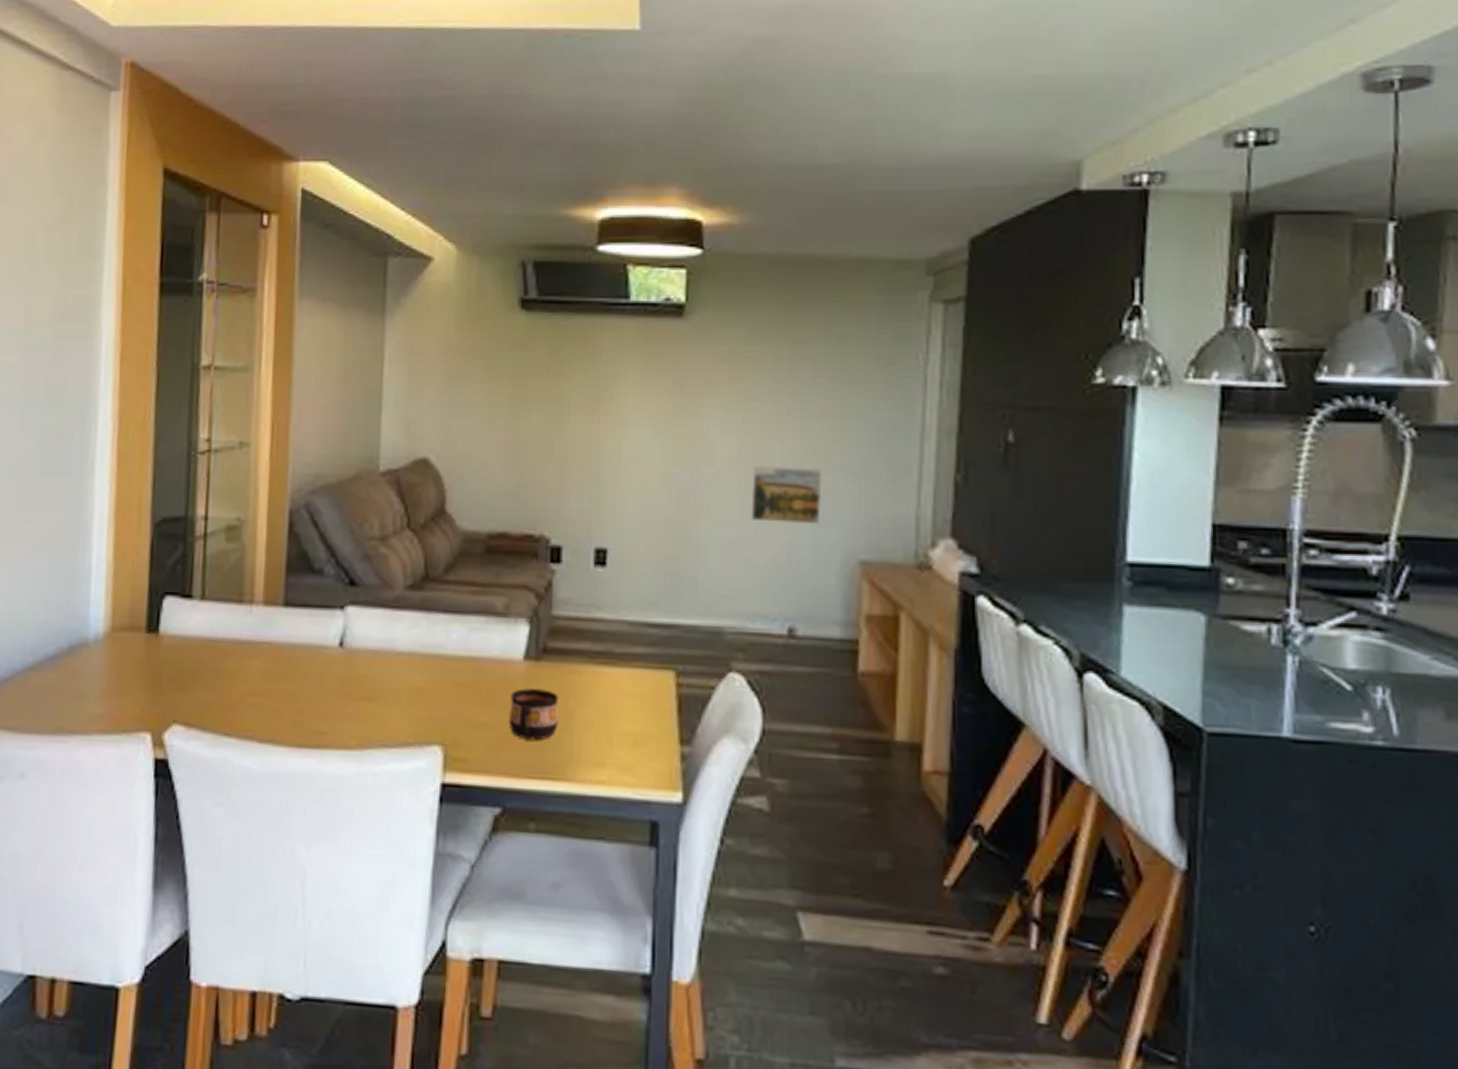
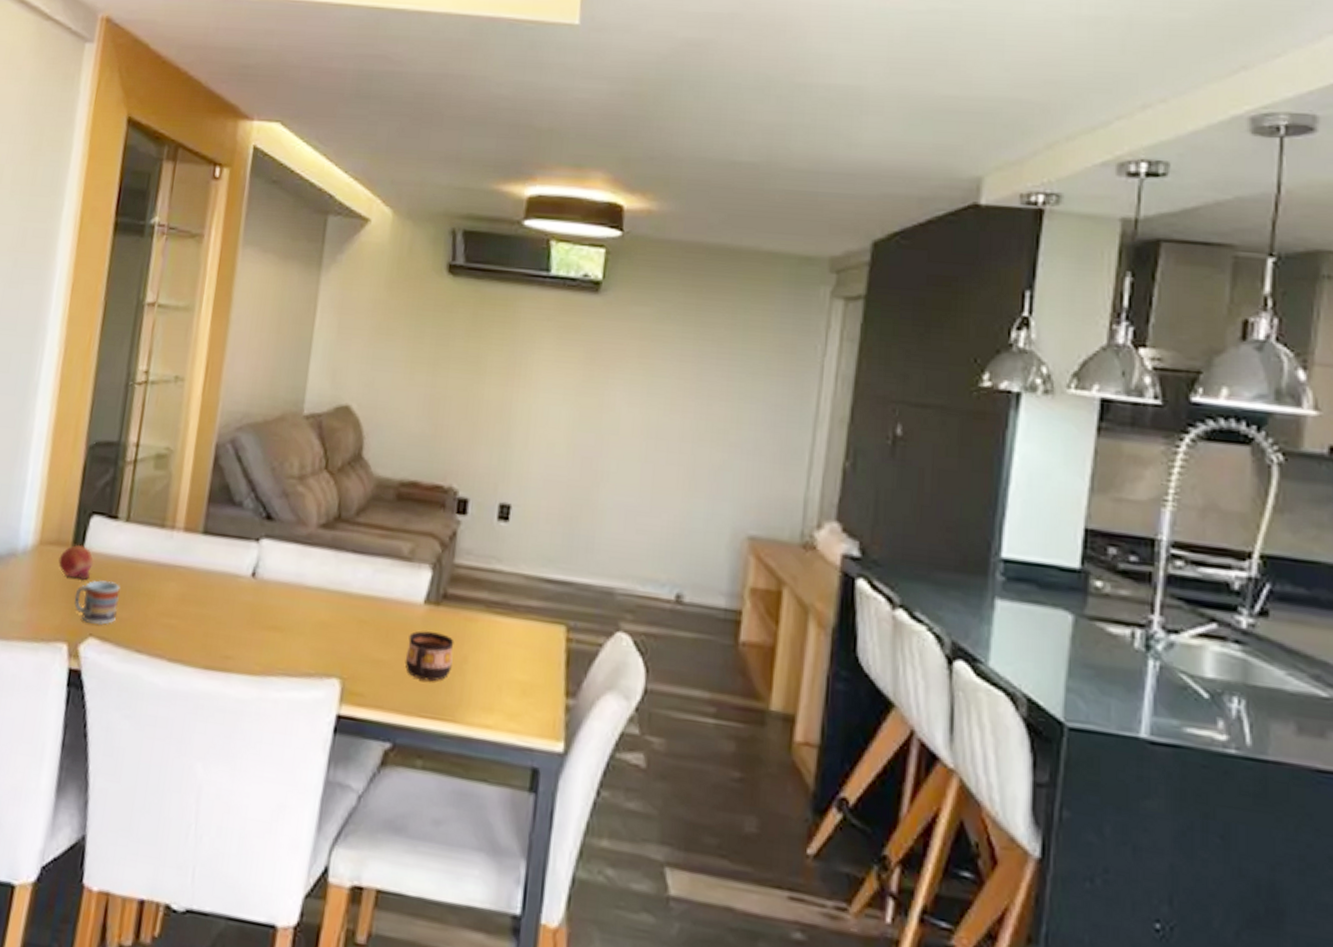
fruit: none [133,628,170,666] -> present [58,544,93,581]
cup: none [153,664,201,711] -> present [74,580,120,626]
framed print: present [751,465,822,524] -> none [648,438,719,497]

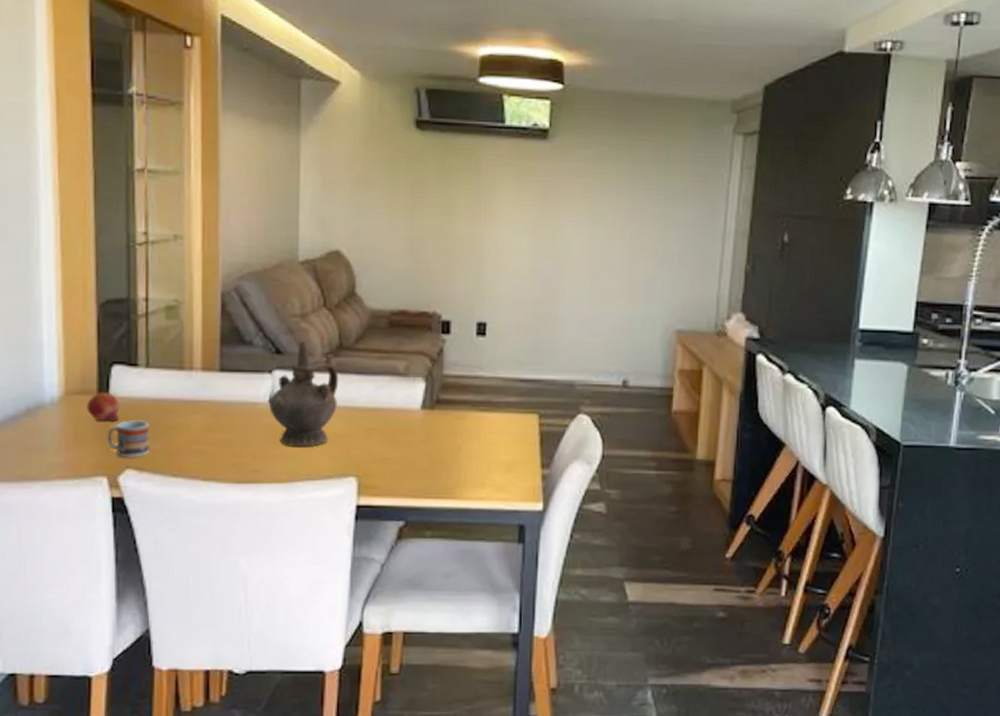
ceremonial vessel: none [251,508,333,636] -> present [269,342,339,448]
cup: present [404,630,454,682] -> none [409,431,449,470]

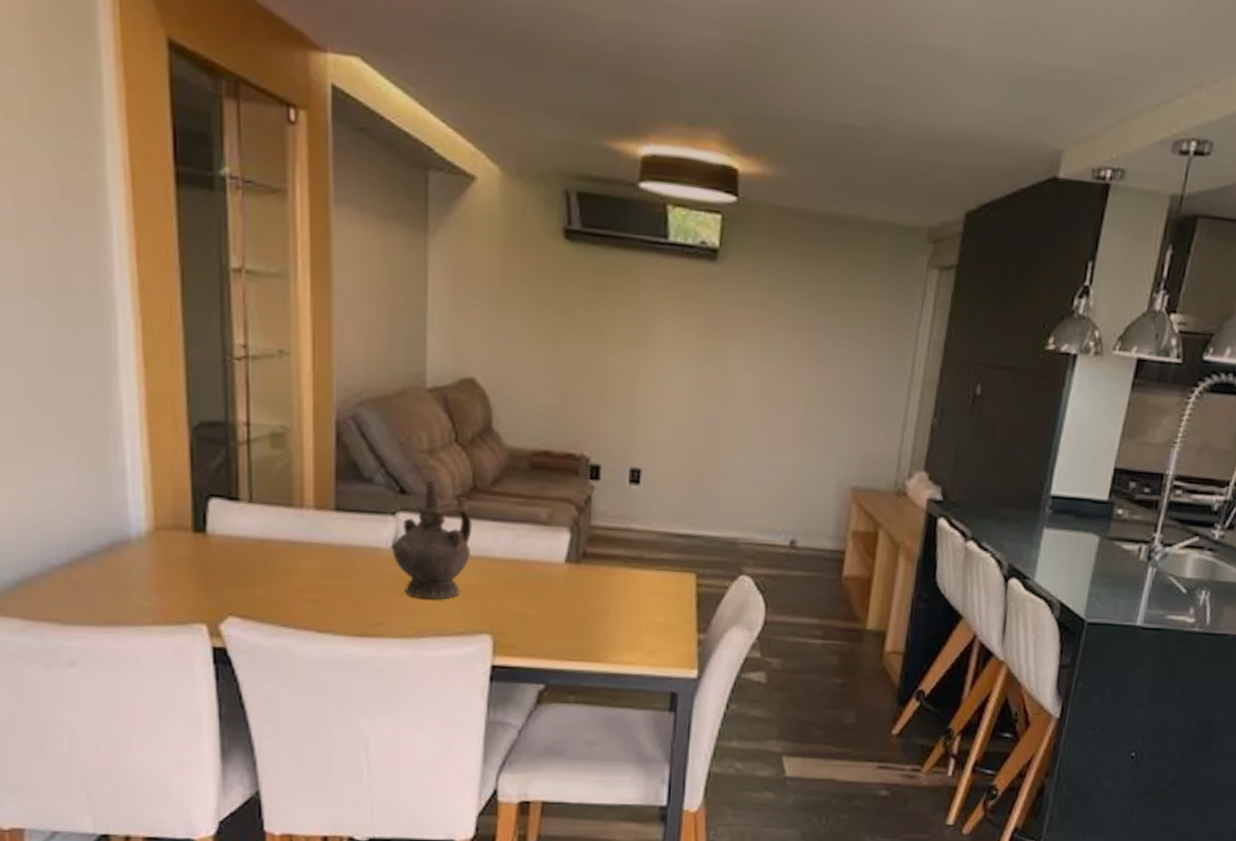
fruit: present [87,391,120,422] -> none [180,528,219,564]
cup: present [107,420,149,459] -> none [205,562,254,605]

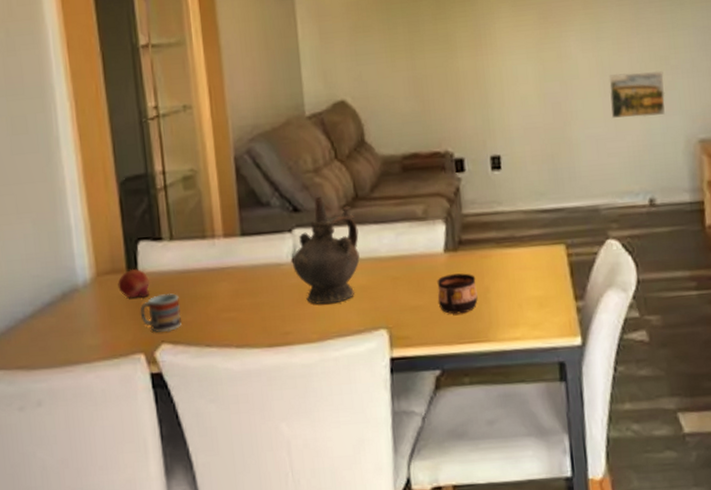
fruit: none [180,528,219,564] -> present [118,268,150,299]
cup: none [205,562,254,605] -> present [140,293,182,333]
cup: none [551,587,596,630] -> present [437,273,478,315]
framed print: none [765,402,828,455] -> present [609,70,665,118]

